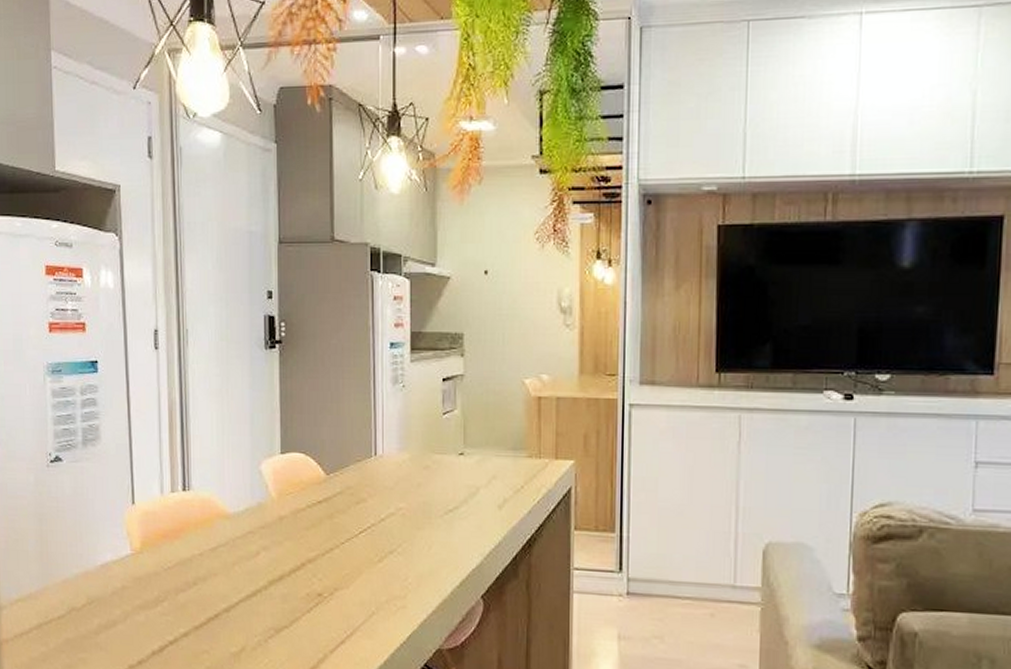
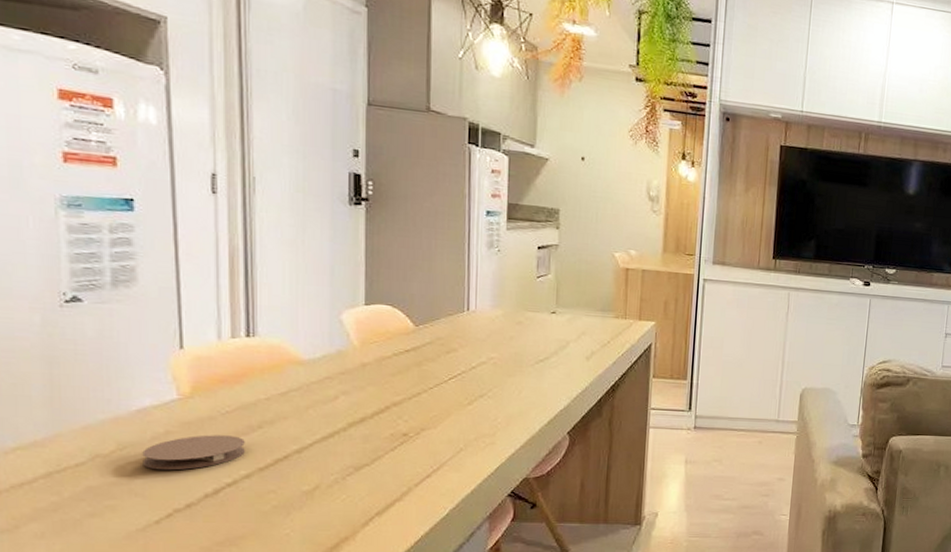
coaster: none [105,590,183,626] -> present [142,435,245,471]

